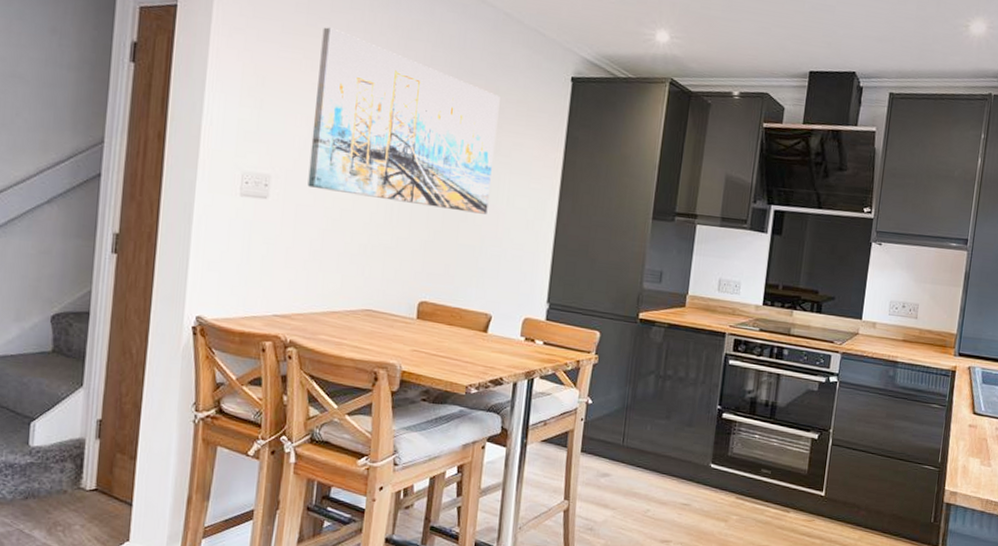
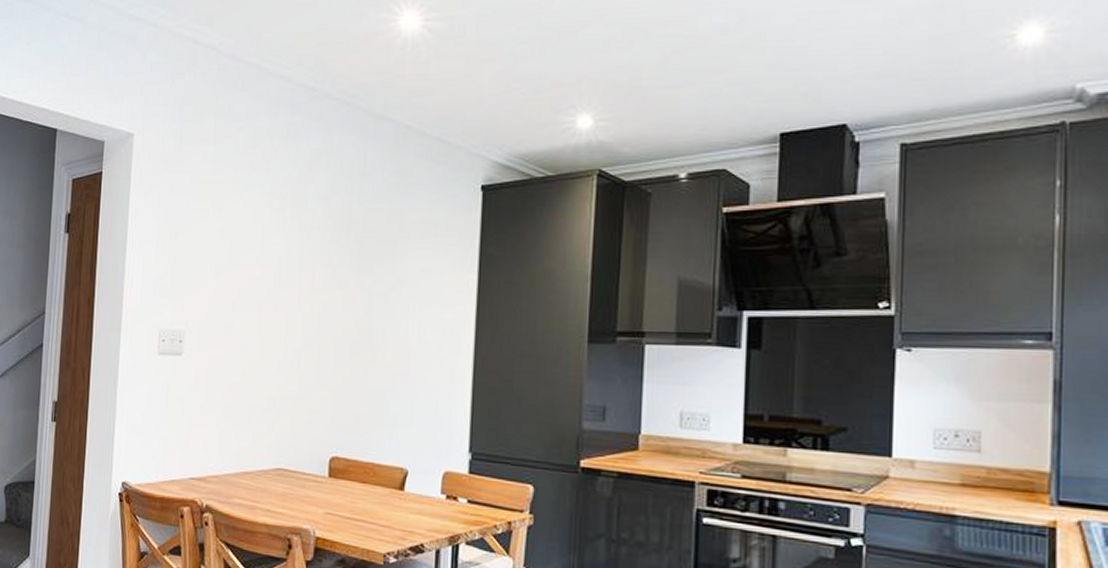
wall art: present [307,27,500,214] -> none [218,171,405,353]

